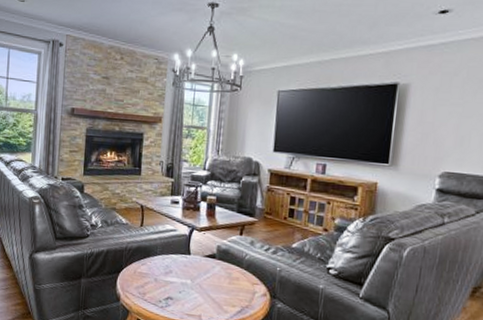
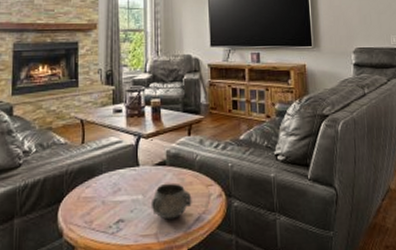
decorative bowl: none [197,274,237,307] -> present [150,183,192,220]

